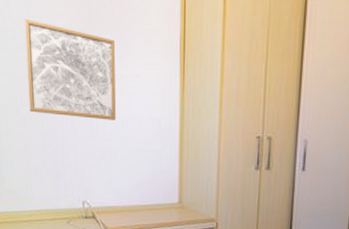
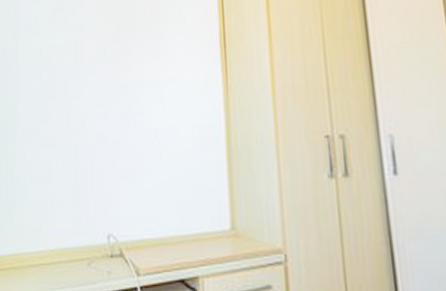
wall art: present [25,18,116,120] -> none [50,34,148,132]

